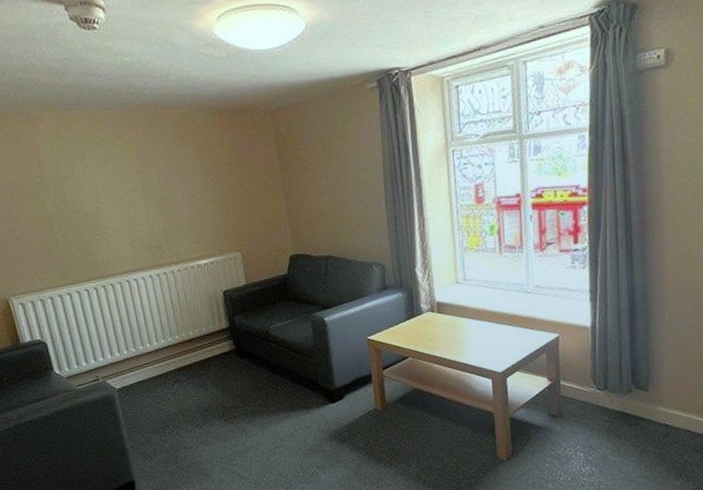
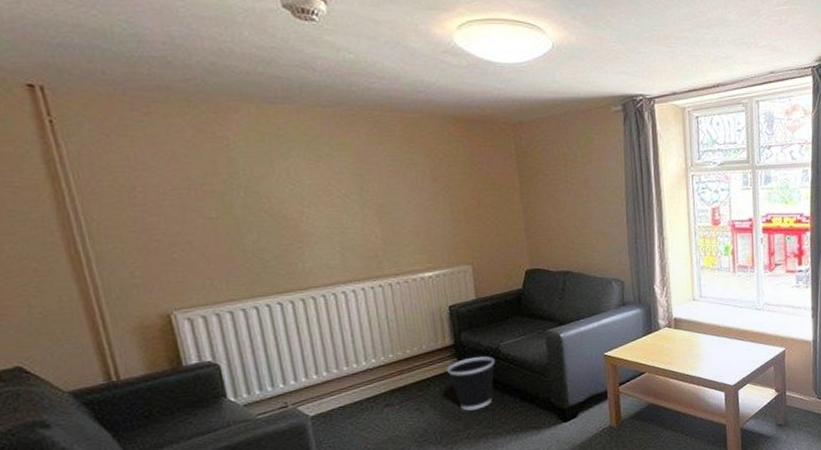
wastebasket: none [225,338,267,389] -> present [447,356,496,411]

